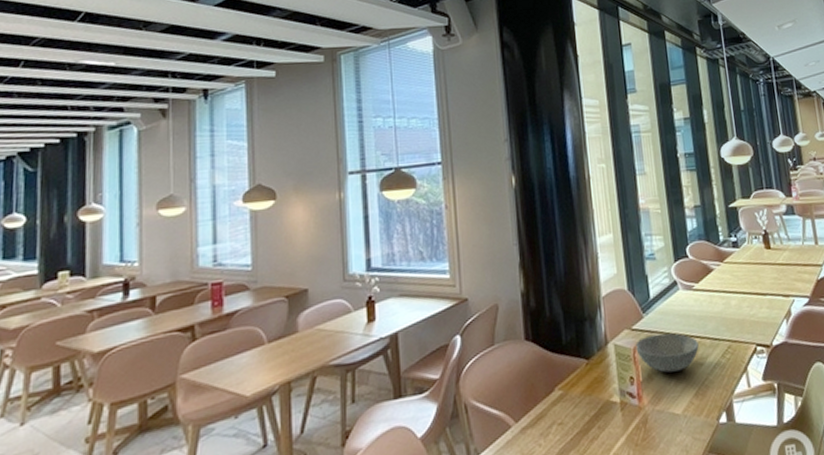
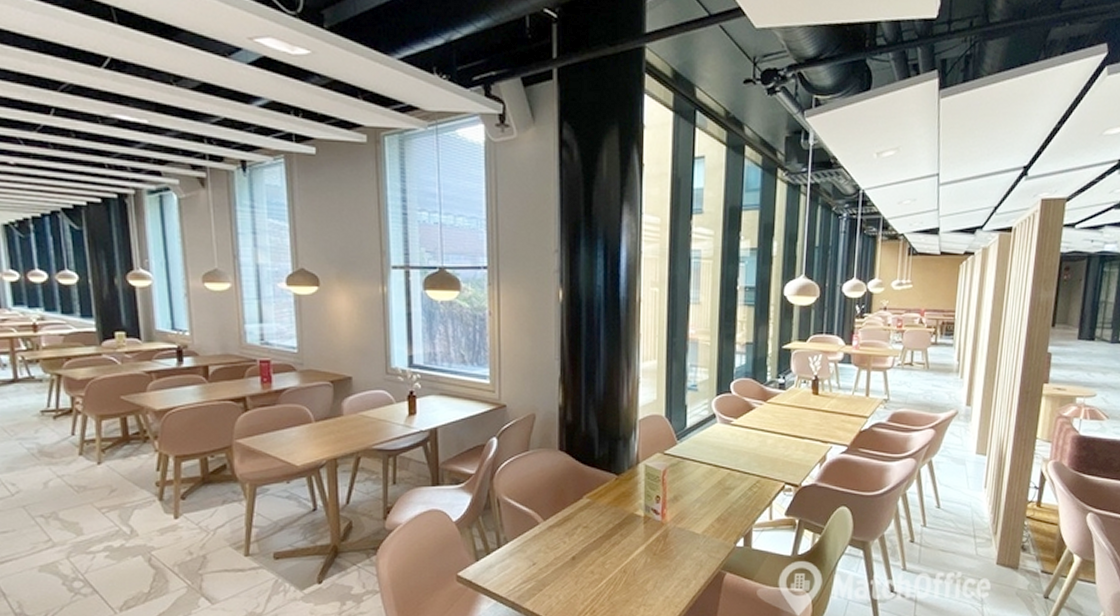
bowl: present [635,332,699,373] -> none [666,461,728,496]

